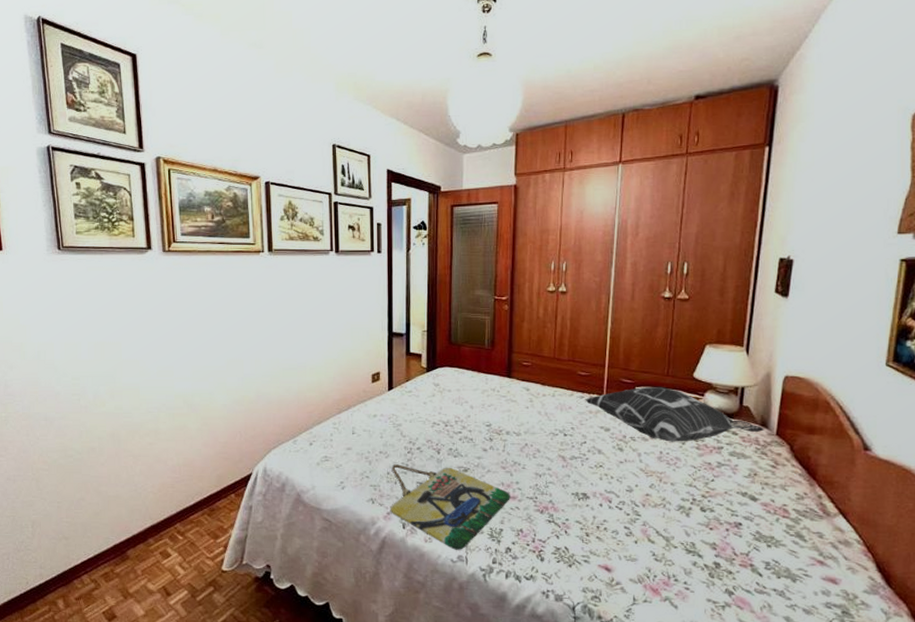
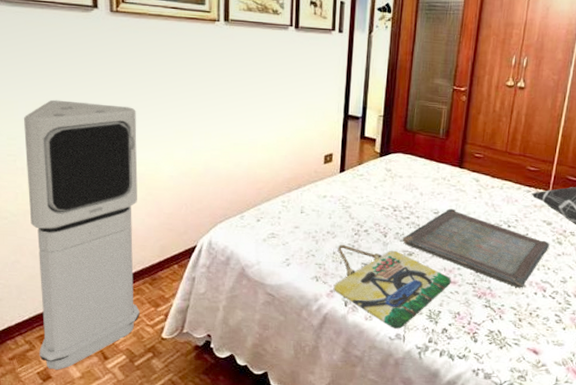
air purifier: none [87,338,200,609] -> present [24,99,140,370]
serving tray: none [456,420,611,500] -> present [402,208,550,288]

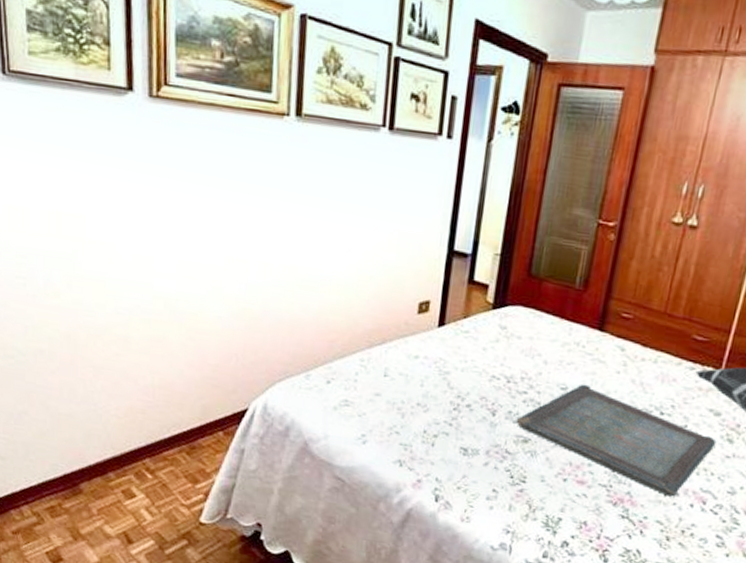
air purifier: present [24,99,140,370] -> none [37,208,178,552]
home sign: present [334,245,451,329] -> none [422,421,579,537]

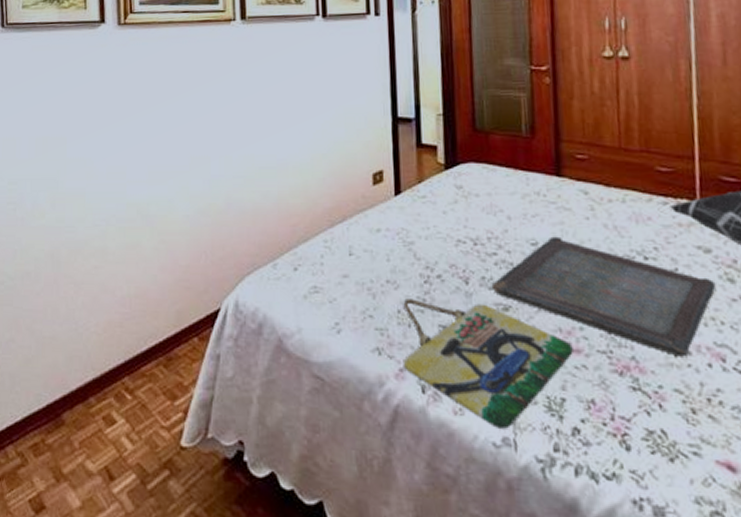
home sign: none [422,421,579,537] -> present [403,298,573,429]

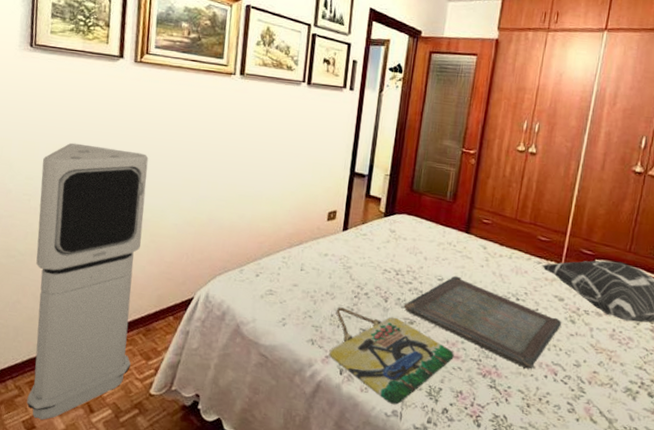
air purifier: none [26,132,153,496] -> present [26,142,149,420]

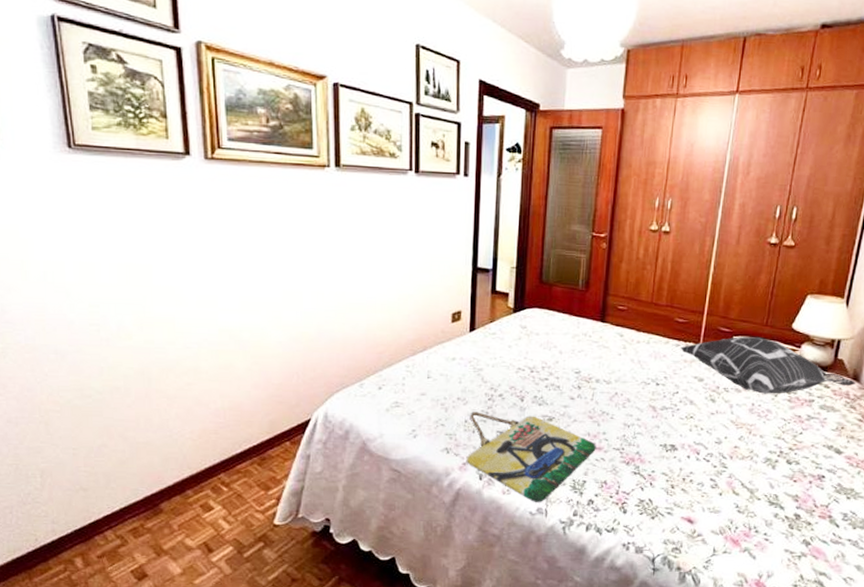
air purifier: present [26,142,149,420] -> none [108,260,248,567]
serving tray: present [403,276,562,369] -> none [541,367,703,452]

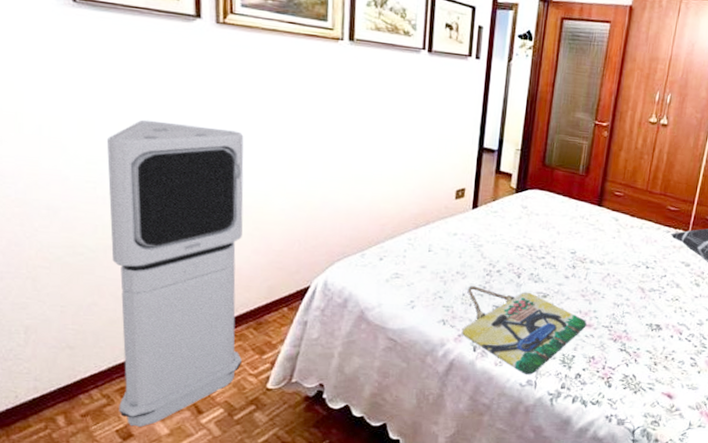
air purifier: none [108,260,248,567] -> present [107,119,244,427]

